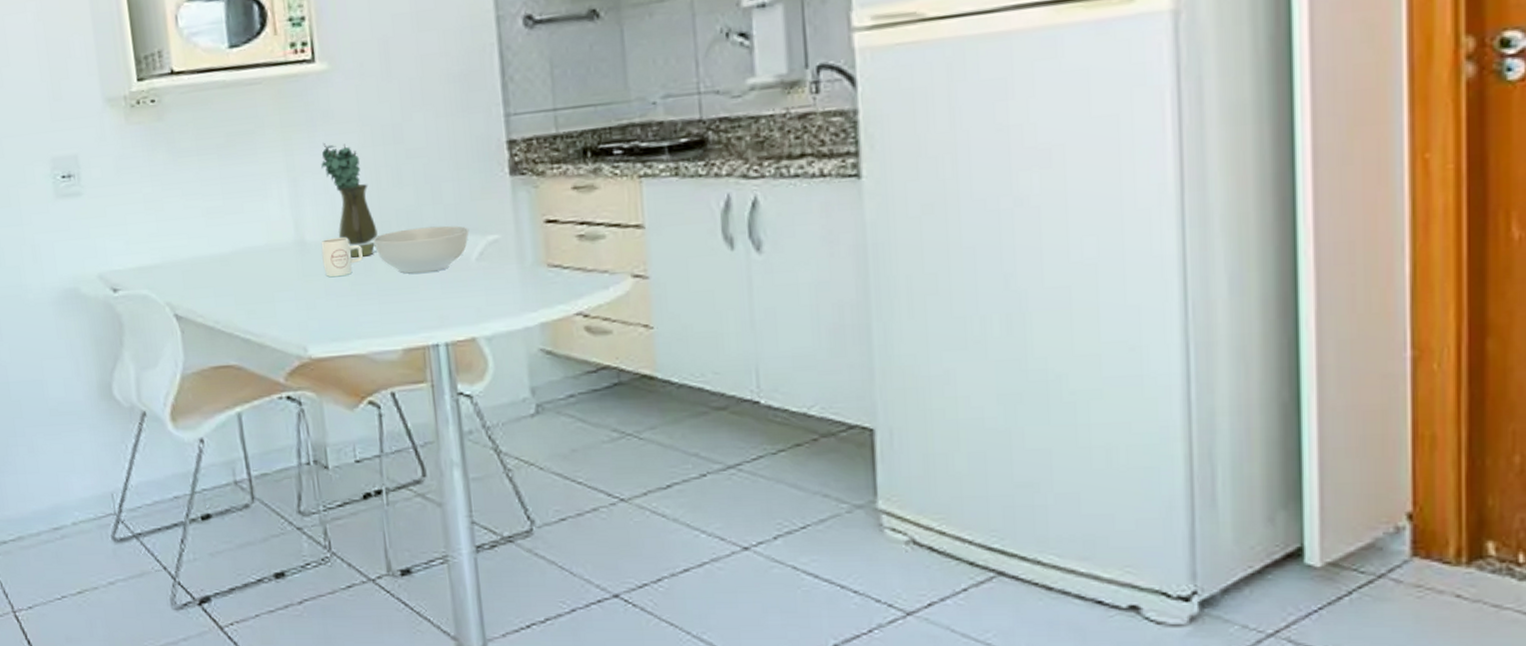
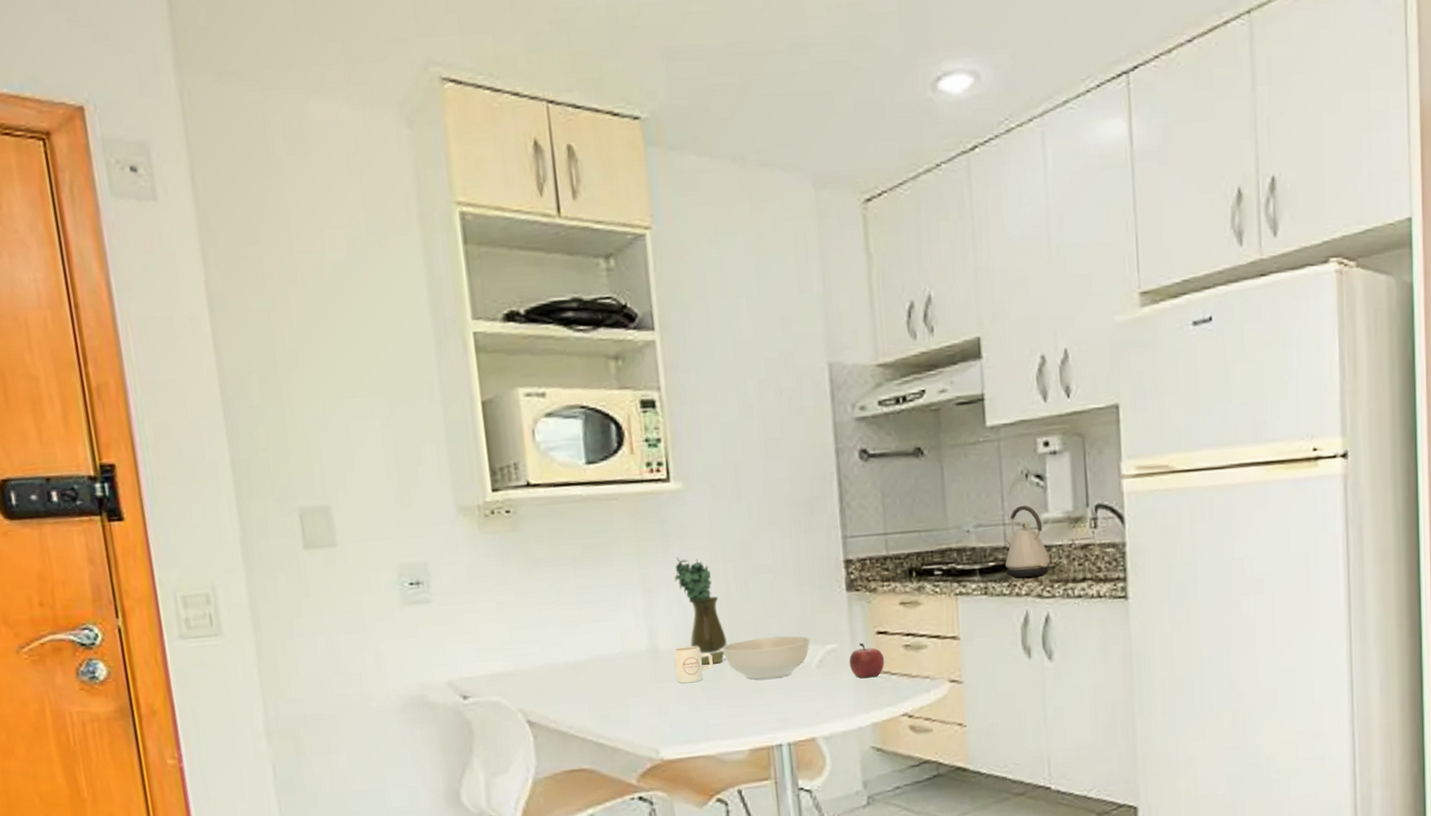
fruit: none [513,232,555,273] -> present [848,642,885,678]
kettle: none [700,69,759,156] -> present [1005,505,1051,578]

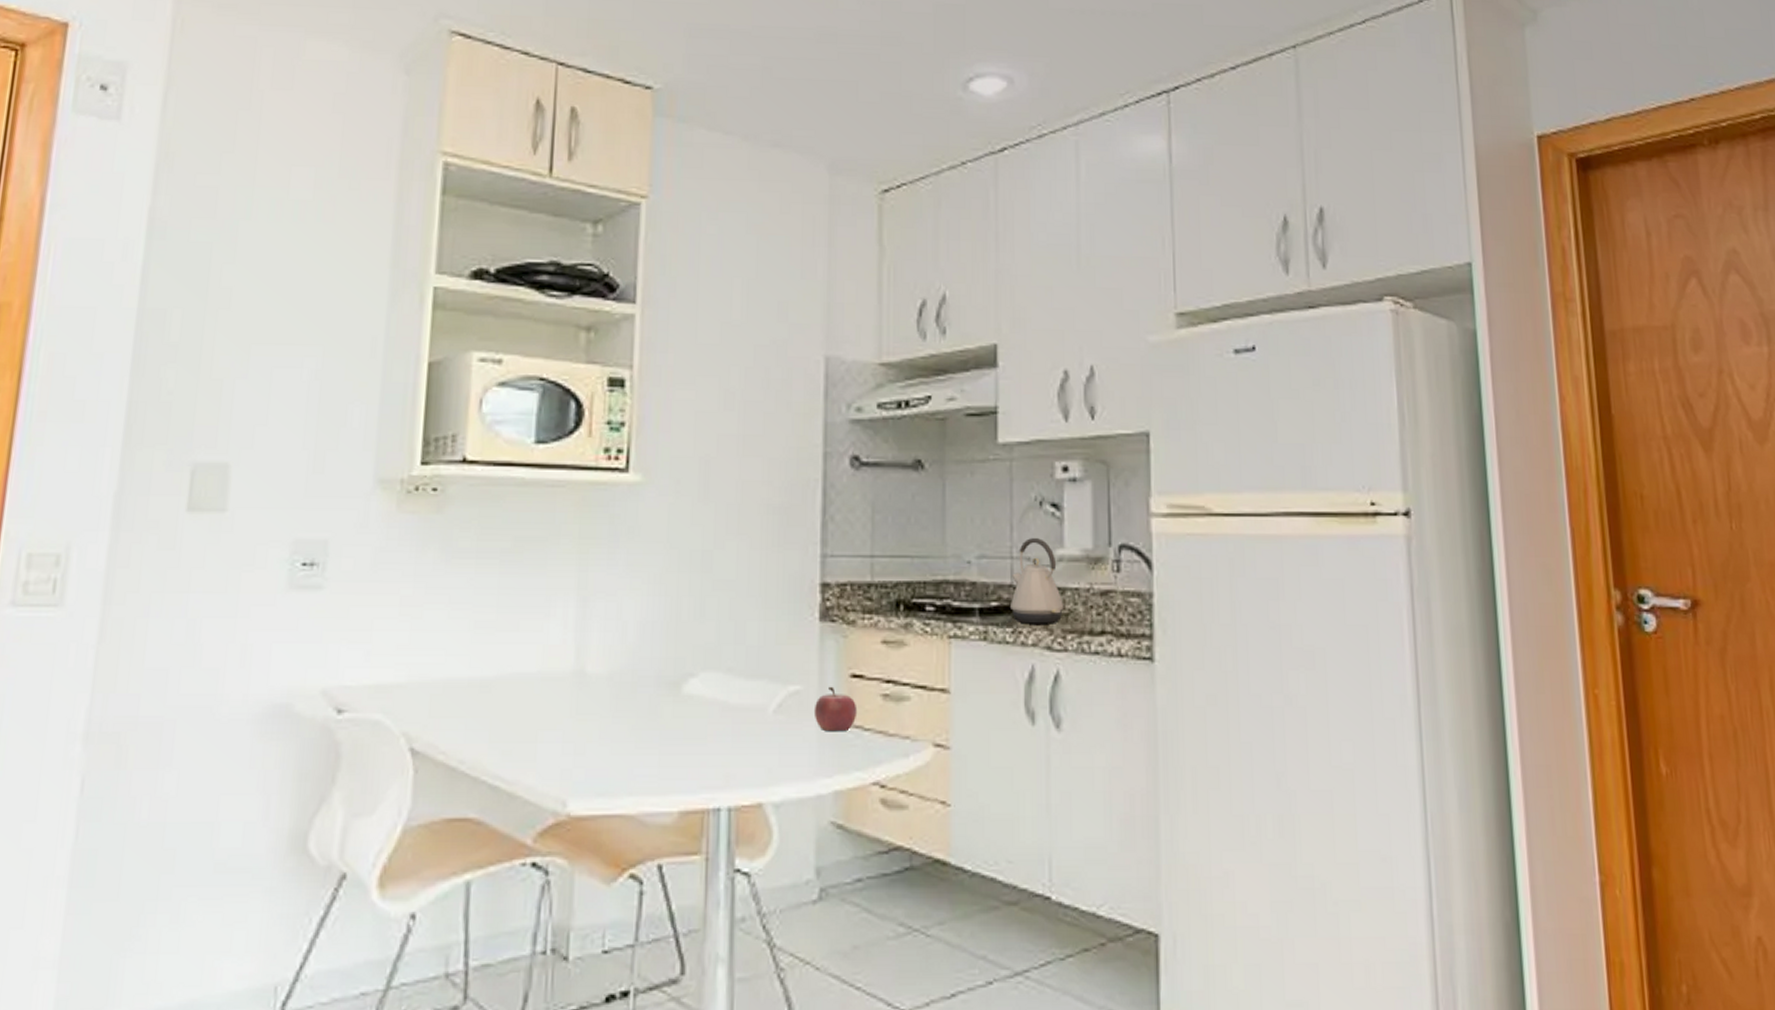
mug: present [673,646,713,684] -> none [602,672,649,718]
vase: present [674,557,727,665] -> none [617,561,670,697]
bowl: present [722,636,810,680] -> none [663,669,770,723]

